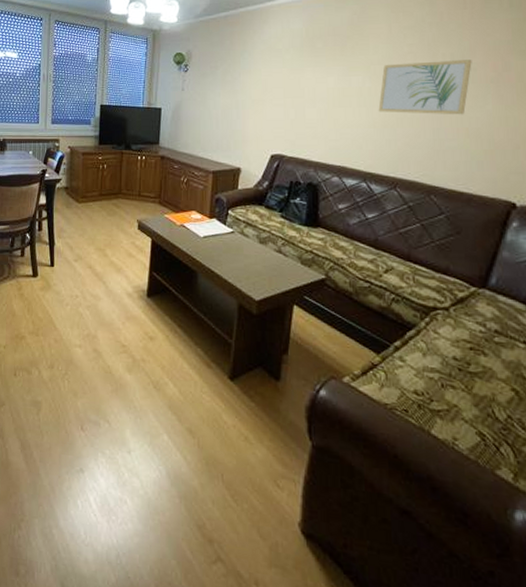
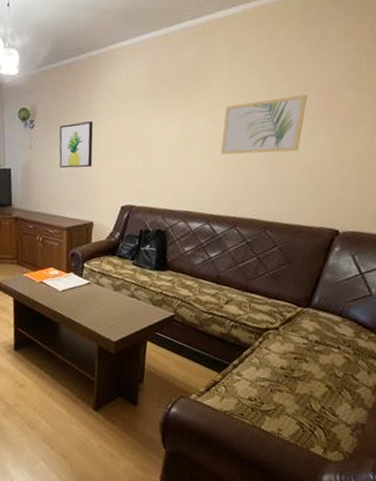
wall art: none [210,70,246,113] -> present [59,121,93,169]

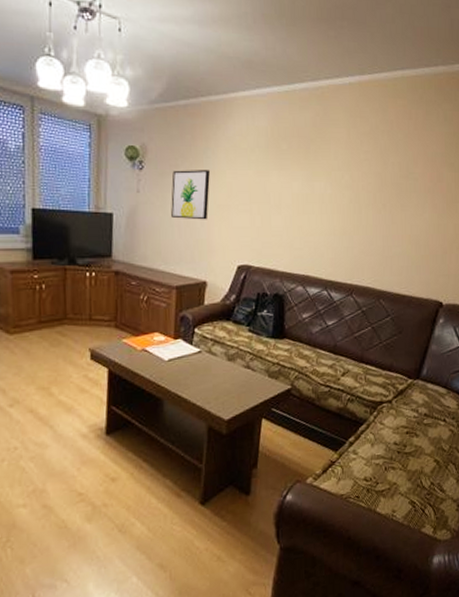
wall art: present [220,95,308,155] -> none [338,169,415,223]

